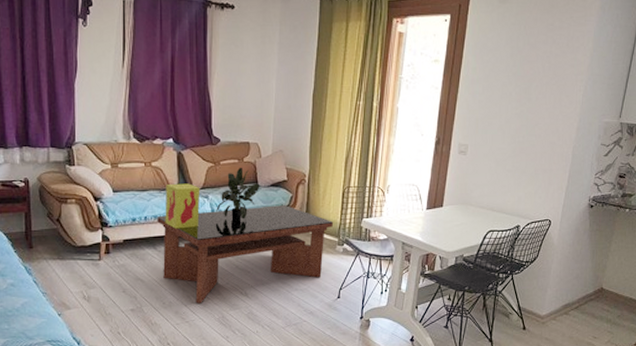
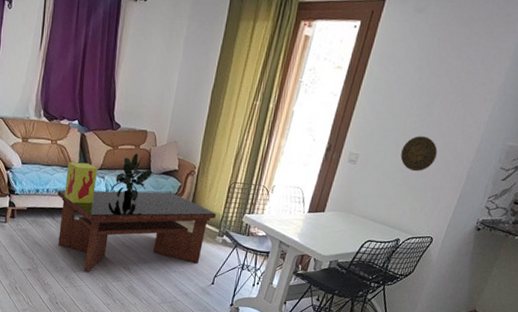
decorative plate: none [508,121,541,156] -> present [400,136,438,172]

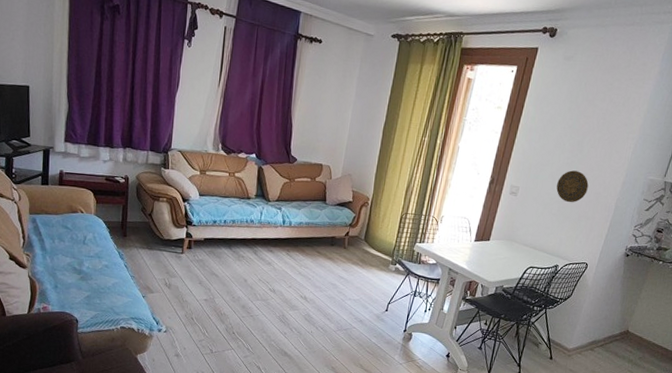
coffee table: present [57,189,217,272] -> none [235,220,390,301]
decorative box: present [64,162,98,204] -> none [241,194,275,234]
potted plant: present [110,153,153,202] -> none [287,185,328,233]

